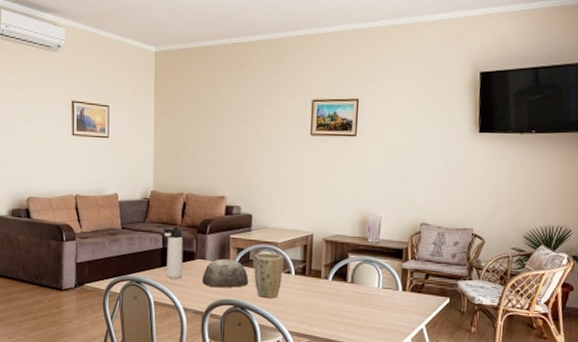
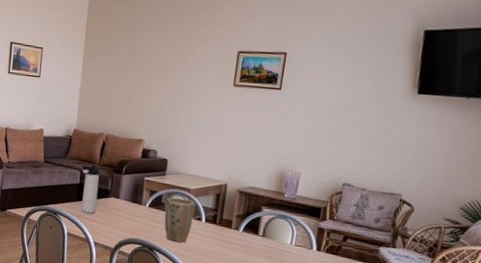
bowl: present [202,258,249,288] -> none [114,199,159,228]

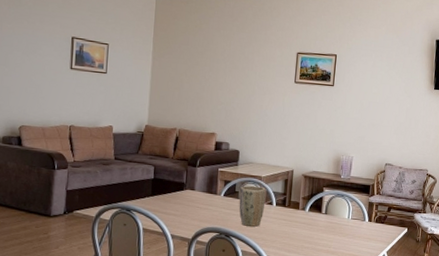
thermos bottle: present [81,165,100,214] -> none [155,159,174,208]

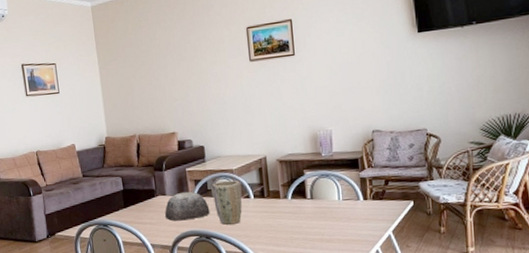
bowl: none [190,189,234,217] -> present [165,191,210,221]

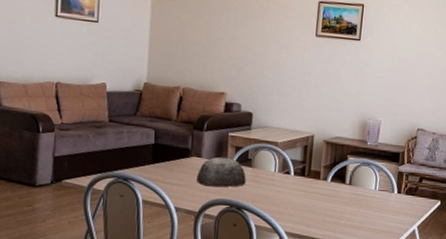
plant pot: present [212,180,242,225] -> none [252,152,282,199]

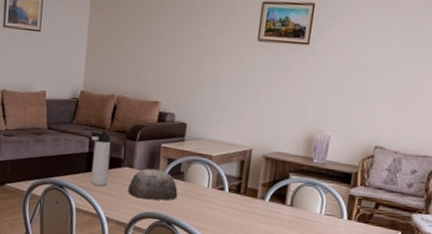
thermos bottle: none [155,122,178,177] -> present [90,131,111,187]

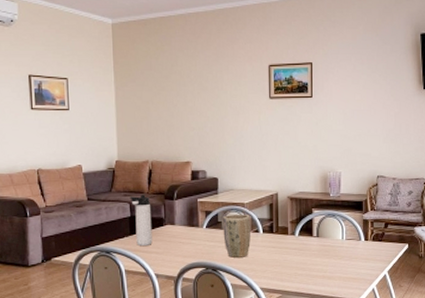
bowl: present [128,168,178,201] -> none [172,222,219,252]
plant pot: none [183,165,217,215] -> present [223,214,251,258]

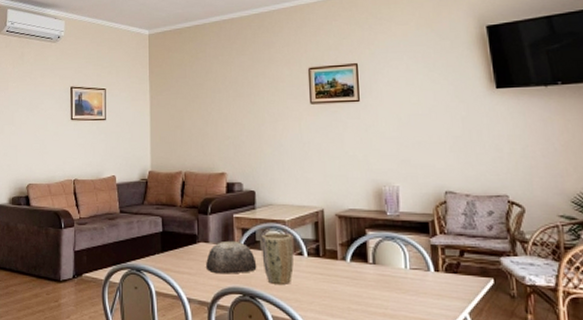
thermos bottle: present [129,195,152,247] -> none [162,208,185,266]
bowl: none [172,222,219,252] -> present [206,240,257,274]

